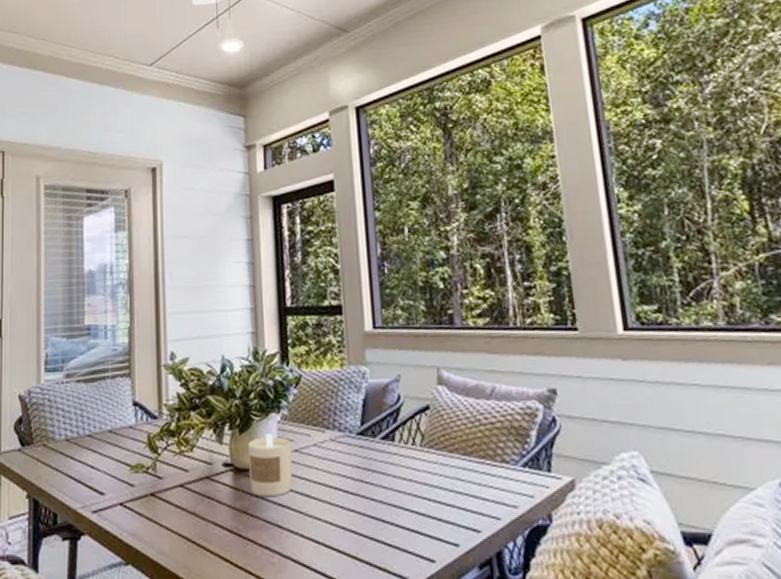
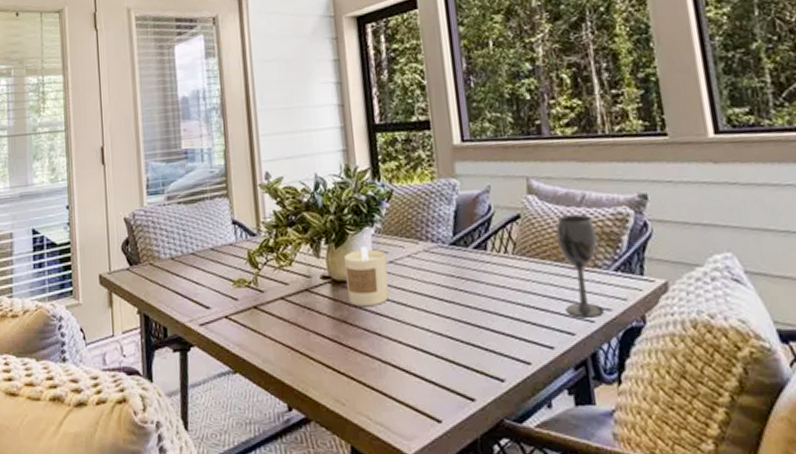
wine glass: none [464,407,511,515] -> present [555,214,605,318]

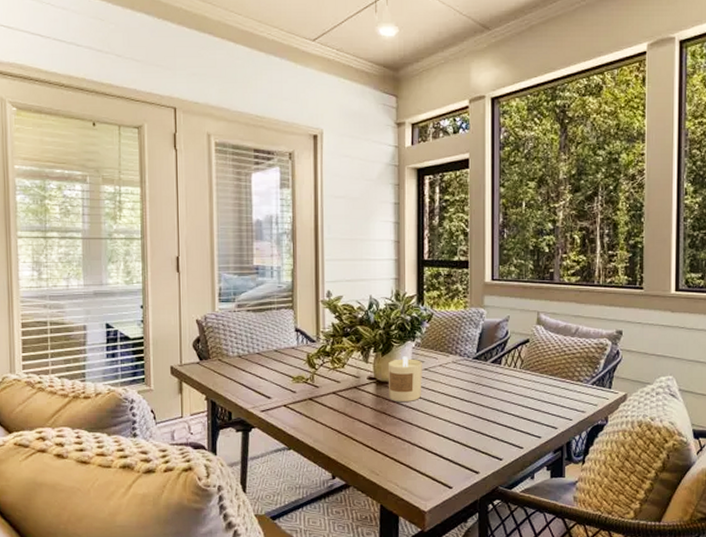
wine glass: present [555,214,605,318] -> none [553,342,583,417]

